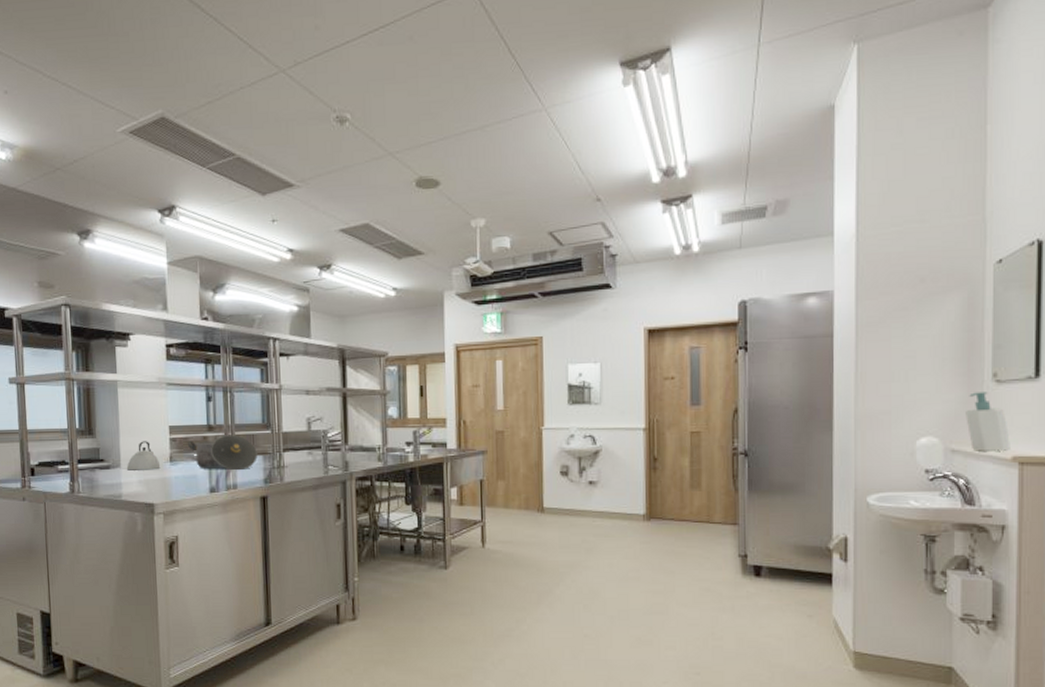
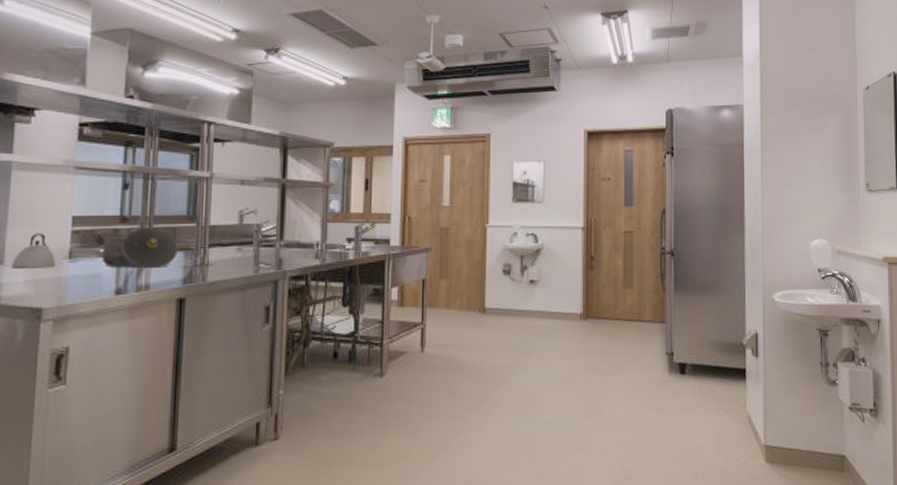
soap bottle: present [966,392,1010,451] -> none [847,200,881,252]

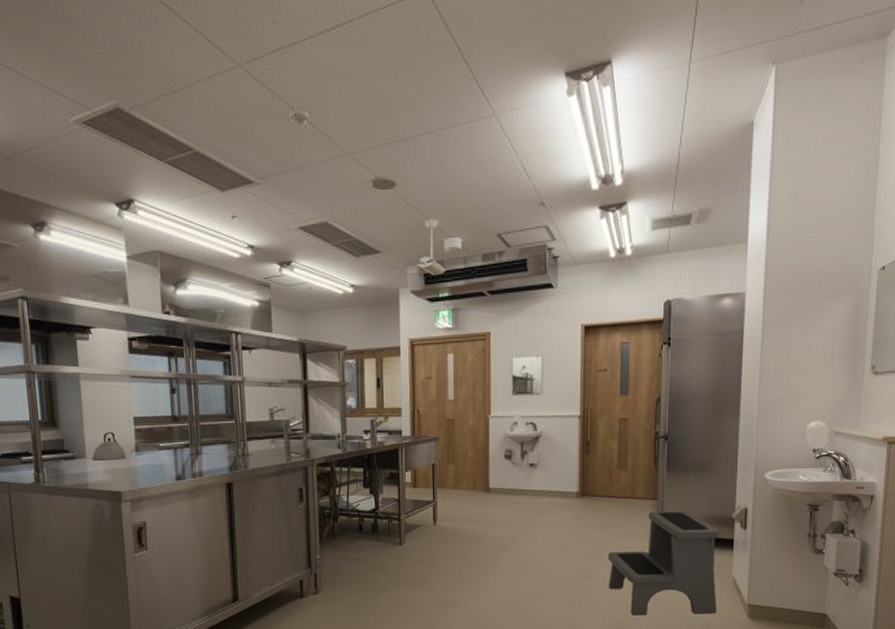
cooking pot: present [93,227,178,269] -> none [152,425,222,459]
step stool: none [614,335,732,462] -> present [608,510,720,616]

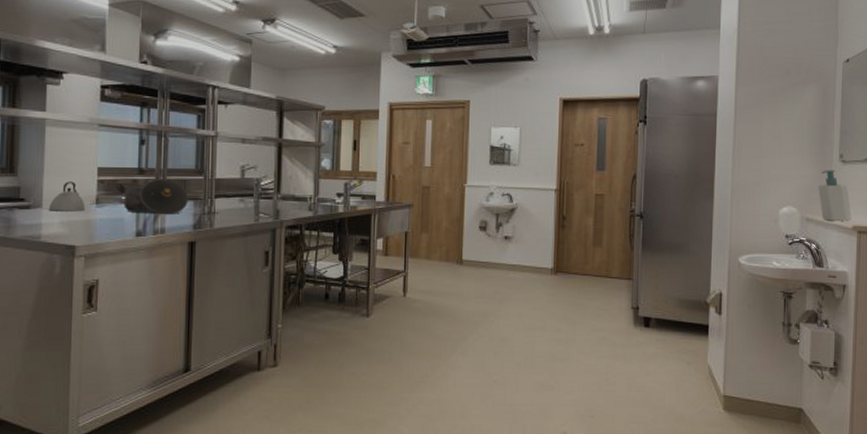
cooking pot: none [152,425,222,459] -> present [115,179,188,215]
step stool: present [608,510,720,616] -> none [581,291,695,405]
soap bottle: none [848,382,882,433] -> present [818,170,851,221]

